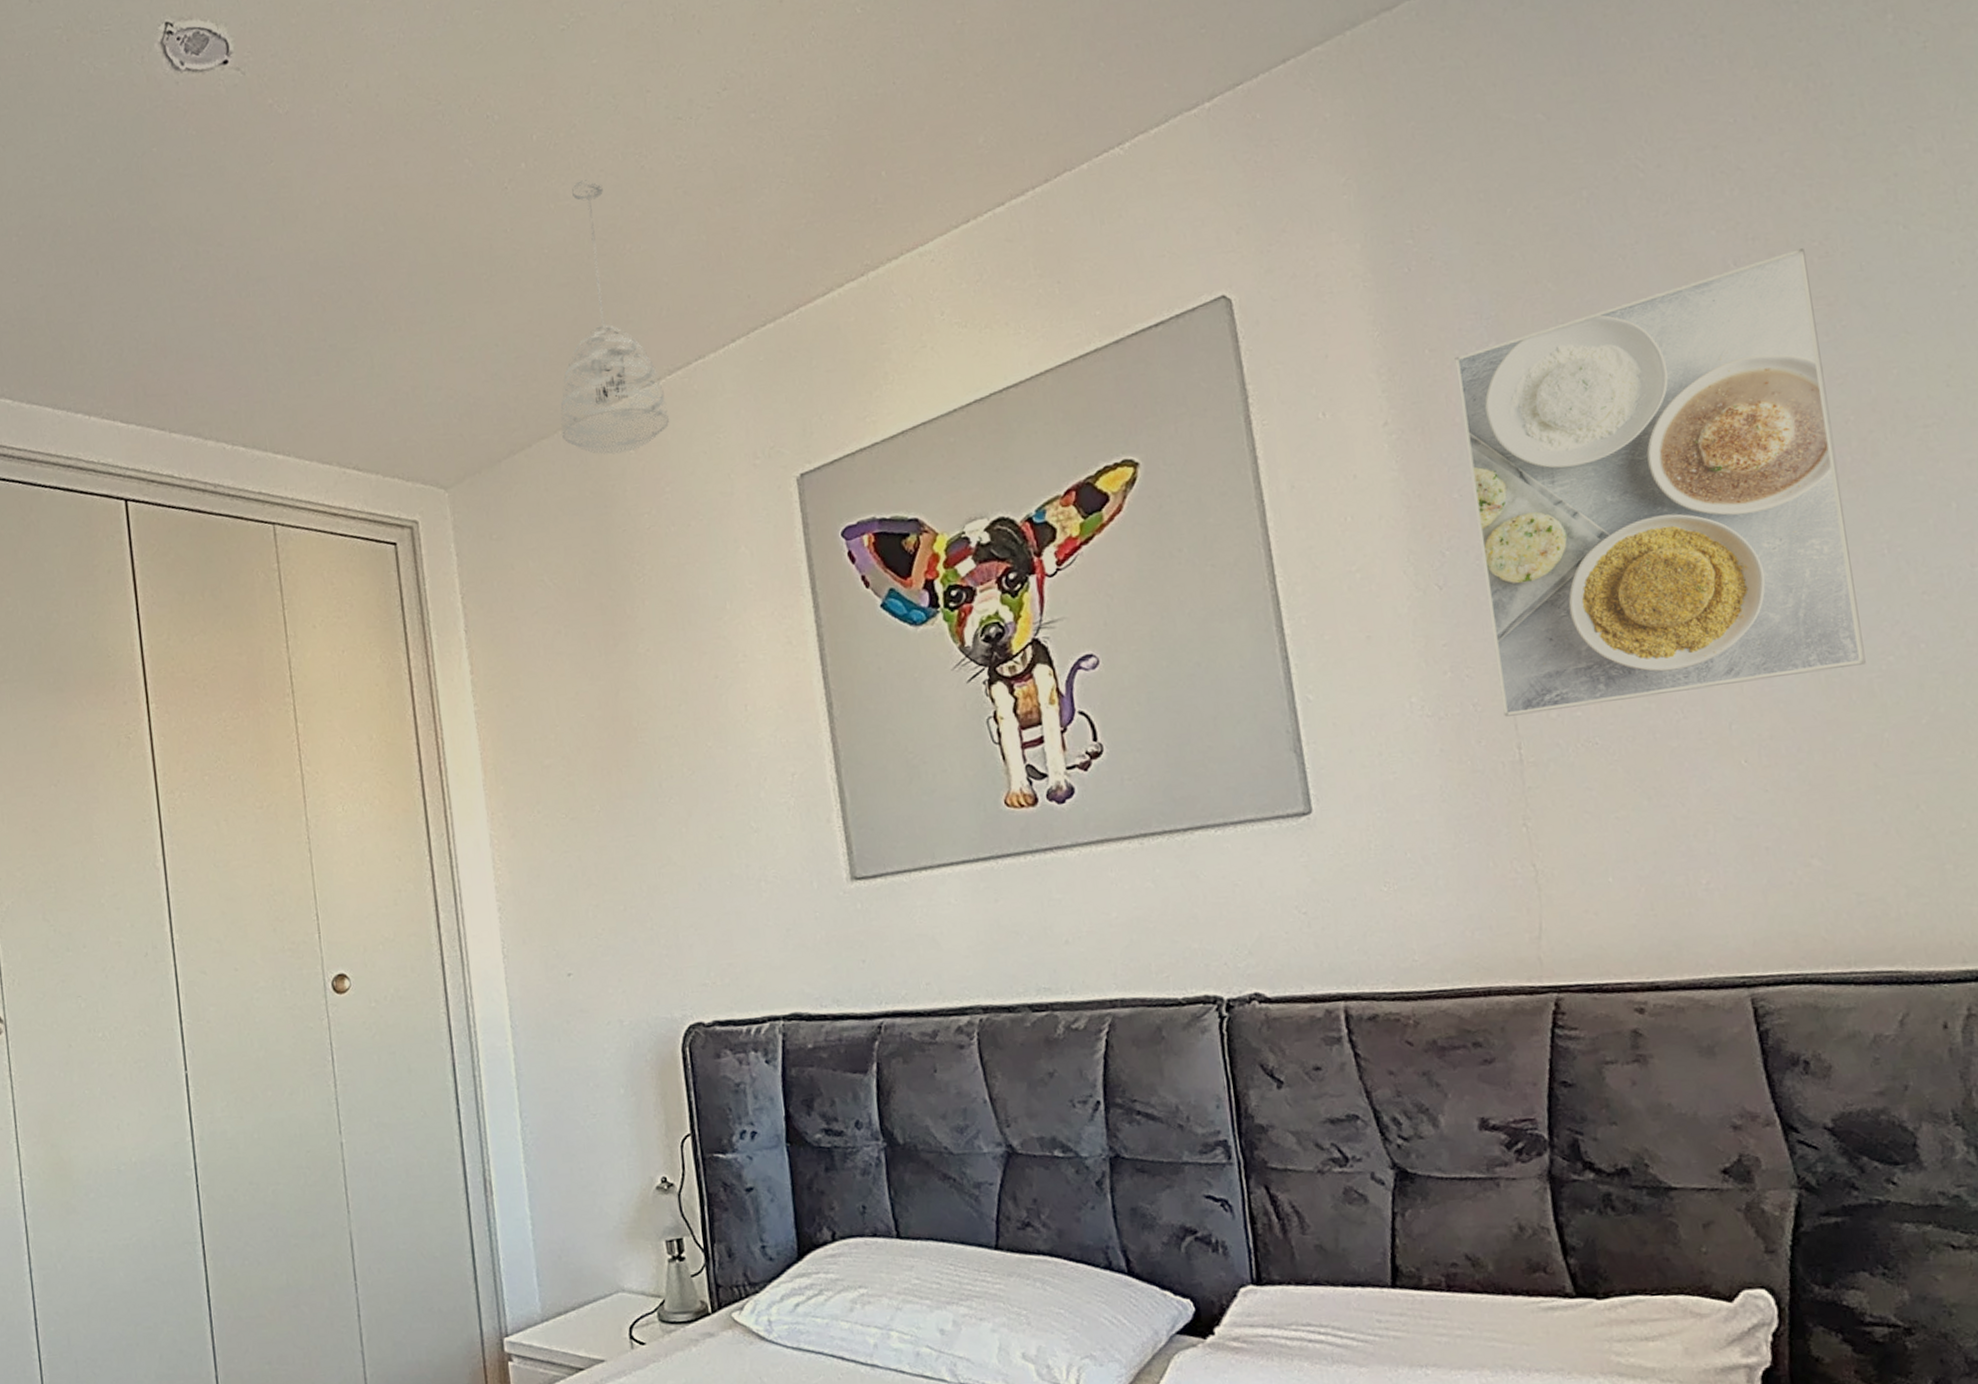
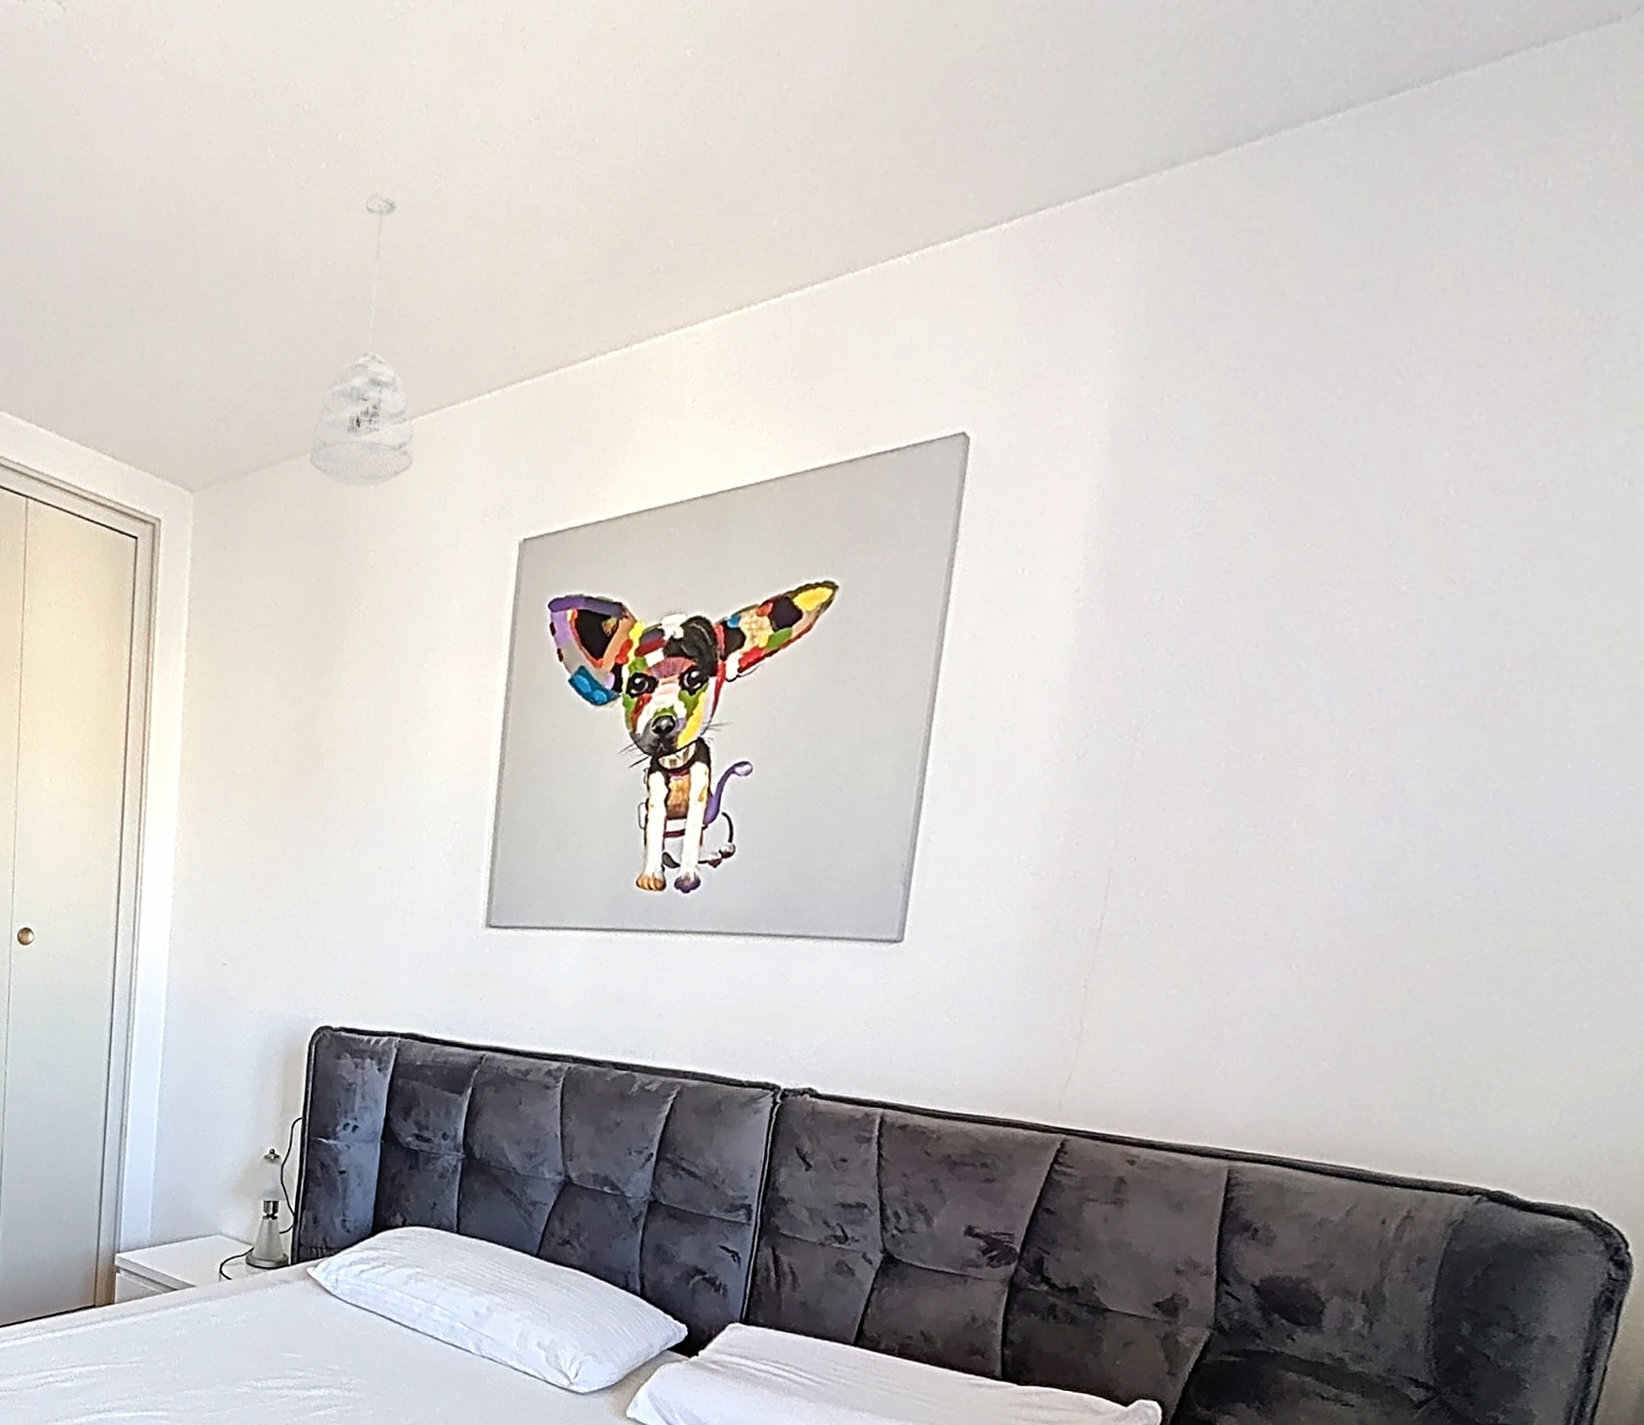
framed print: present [1454,248,1866,717] -> none [1098,487,1527,899]

